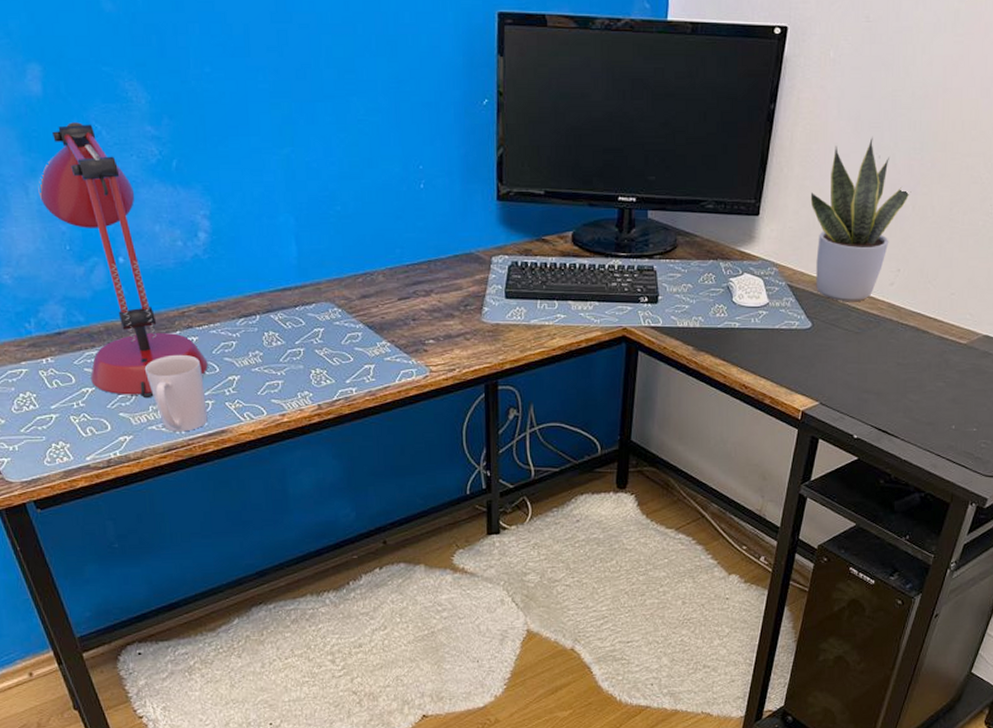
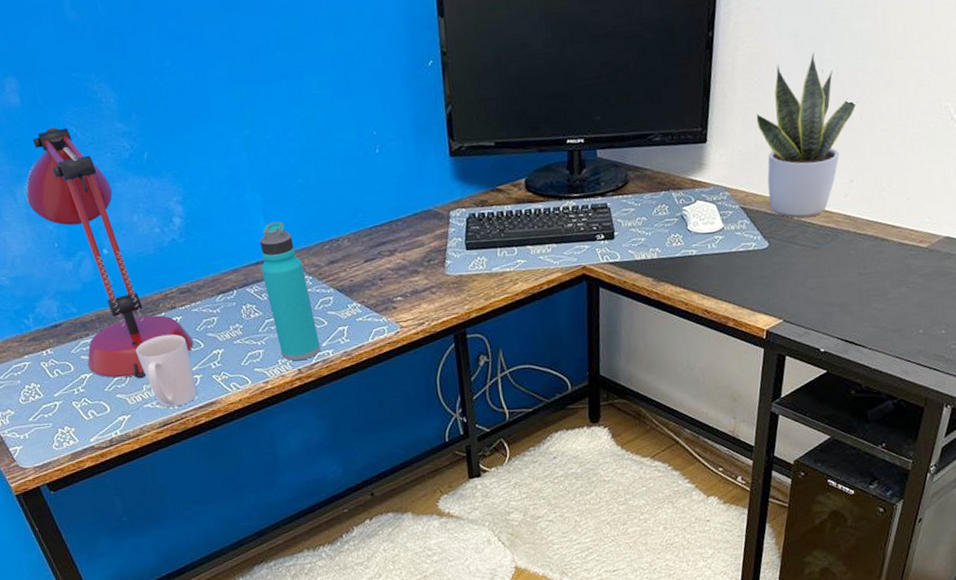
water bottle: none [288,247,344,396] -> present [259,221,321,361]

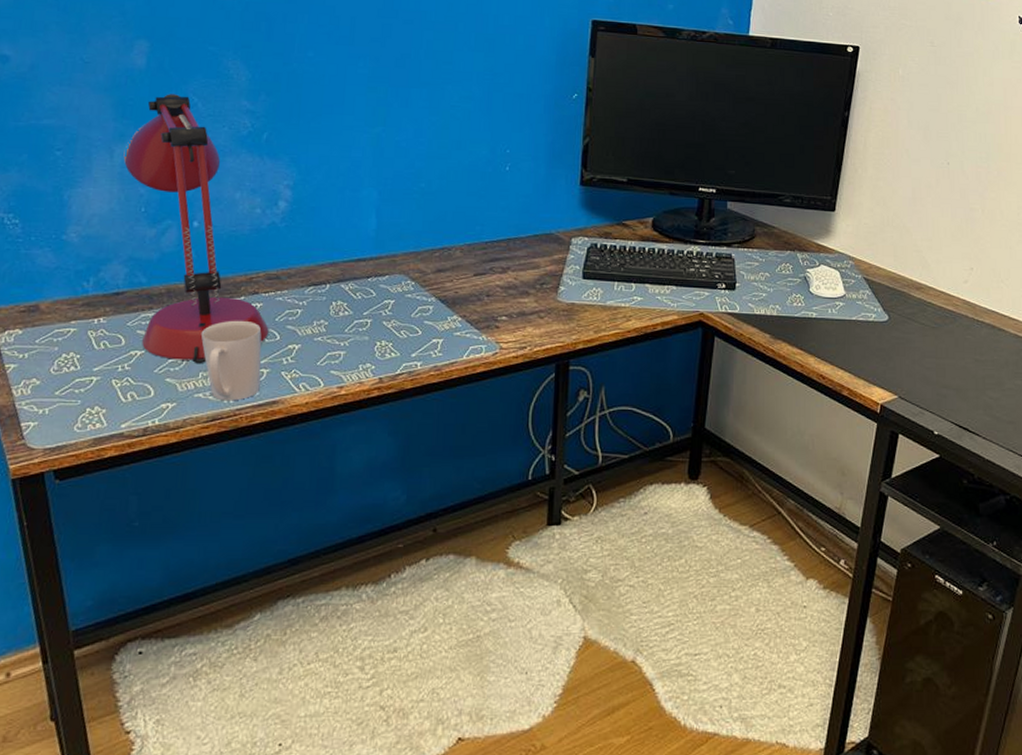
water bottle: present [259,221,321,361] -> none [361,220,409,369]
potted plant: present [756,52,858,218] -> none [884,145,980,298]

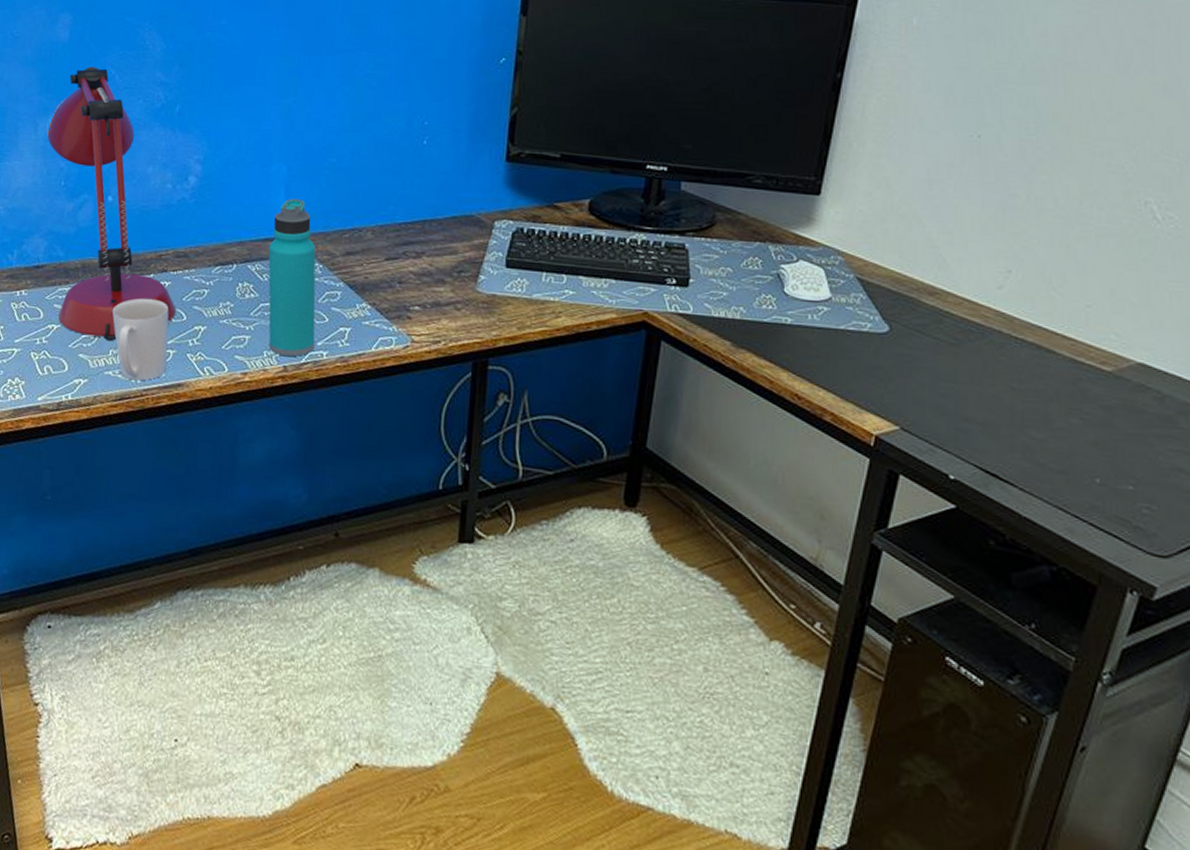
water bottle: none [361,220,409,369] -> present [268,198,316,357]

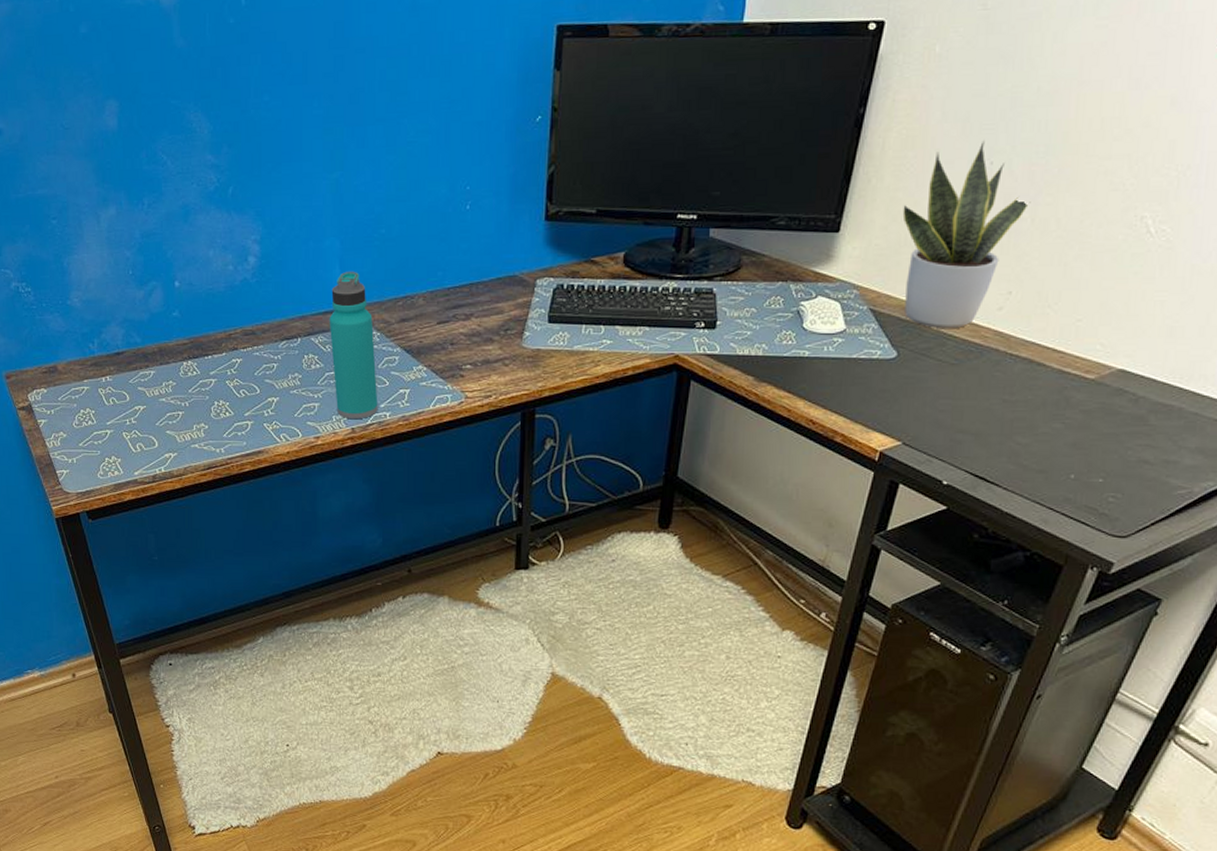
desk lamp: present [46,67,176,342] -> none [108,154,250,418]
mug: present [112,298,169,381] -> none [191,375,246,451]
potted plant: none [887,113,1024,306] -> present [902,140,1031,329]

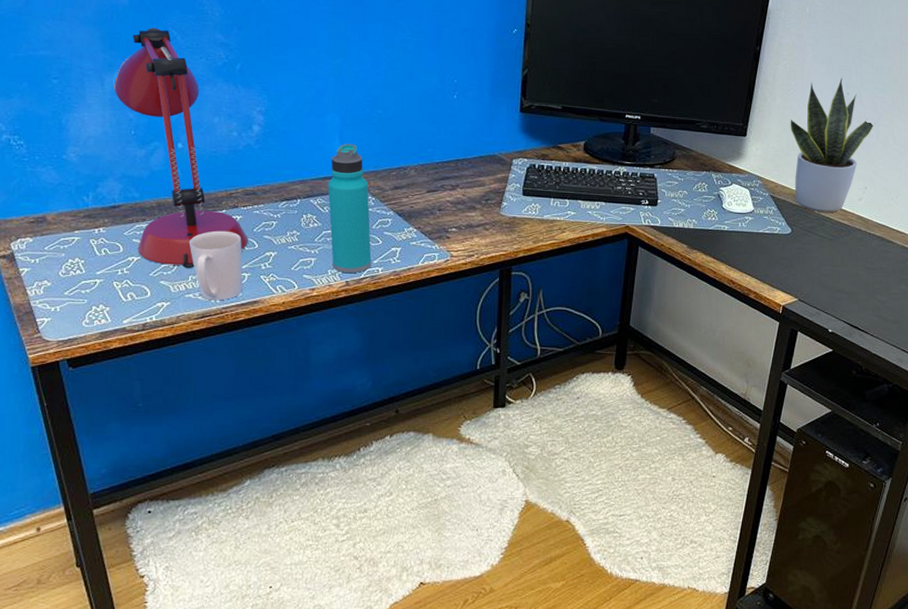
desk lamp: none [108,154,250,418] -> present [113,28,248,269]
mug: none [191,375,246,451] -> present [188,230,243,301]

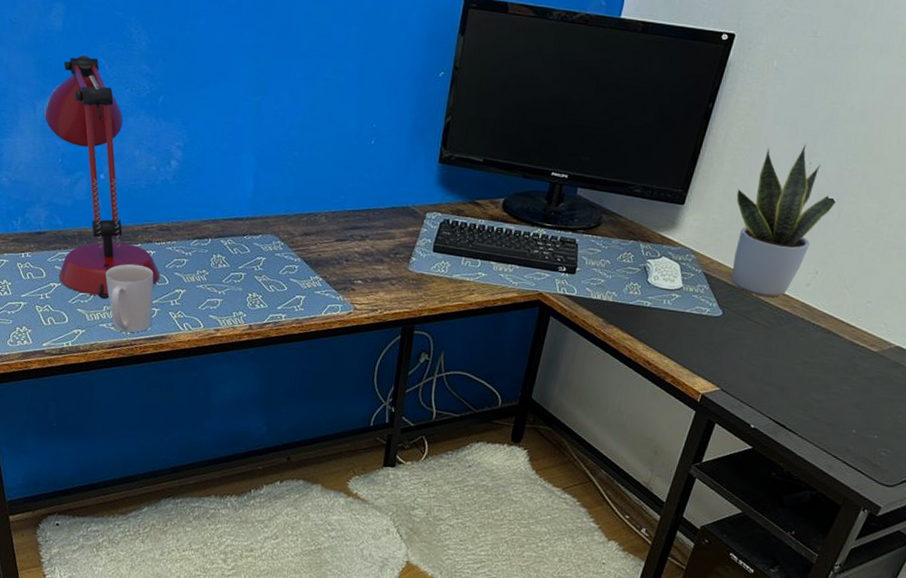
water bottle: present [327,143,372,274] -> none [237,184,278,318]

